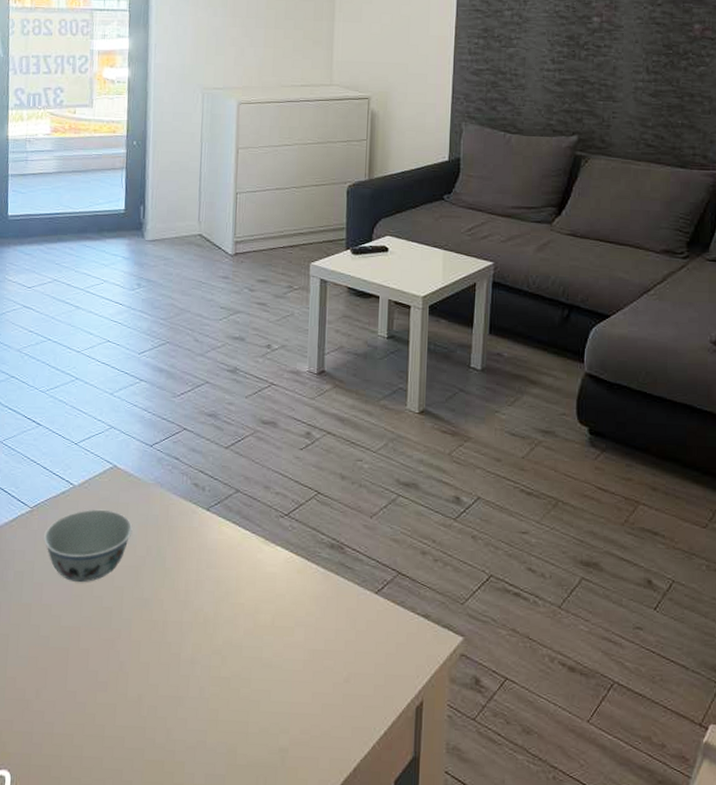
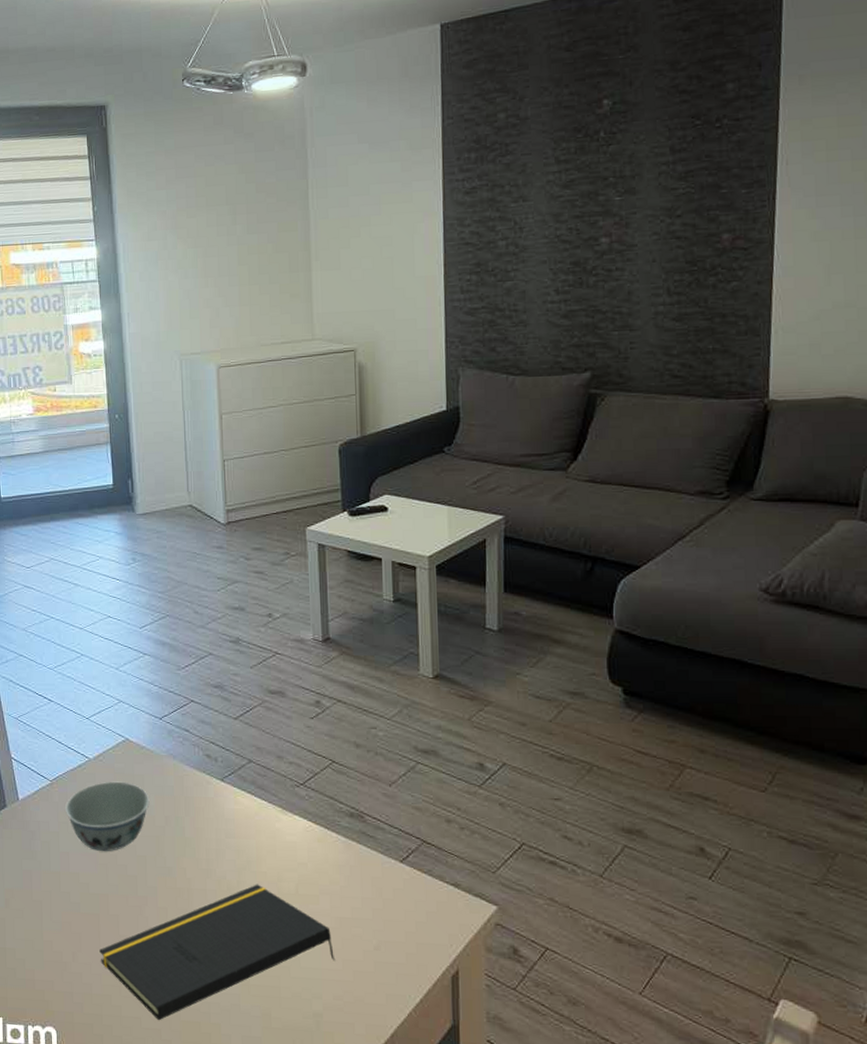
notepad: none [65,616,306,761] -> present [99,884,336,1021]

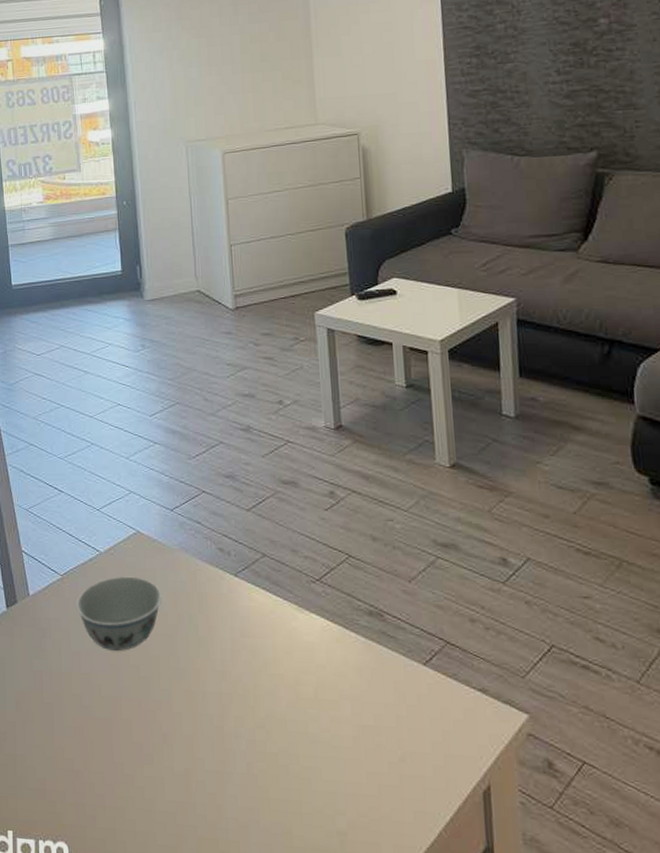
notepad: present [99,884,336,1021] -> none [112,687,359,837]

